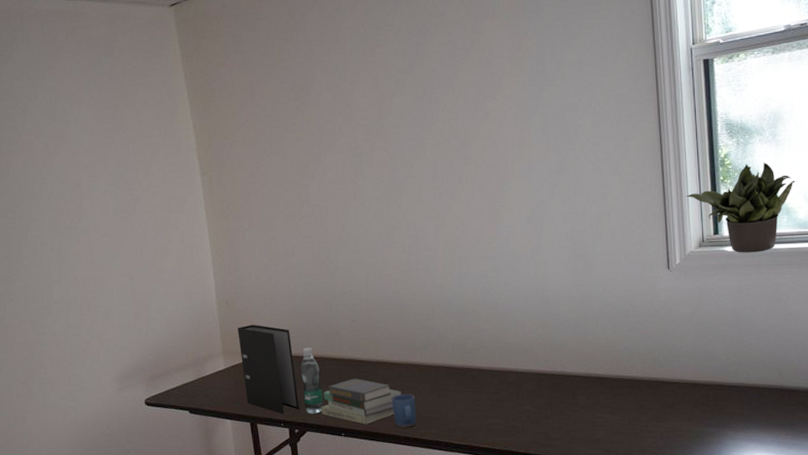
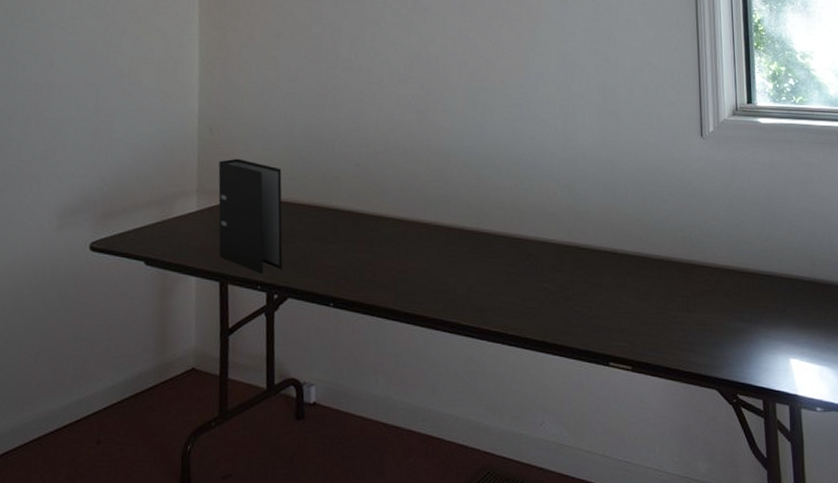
bottle: present [300,347,324,414] -> none [288,192,313,276]
books: present [321,378,402,425] -> none [308,234,406,294]
mug: present [391,394,417,428] -> none [392,259,421,300]
potted plant: present [685,161,796,253] -> none [719,31,826,127]

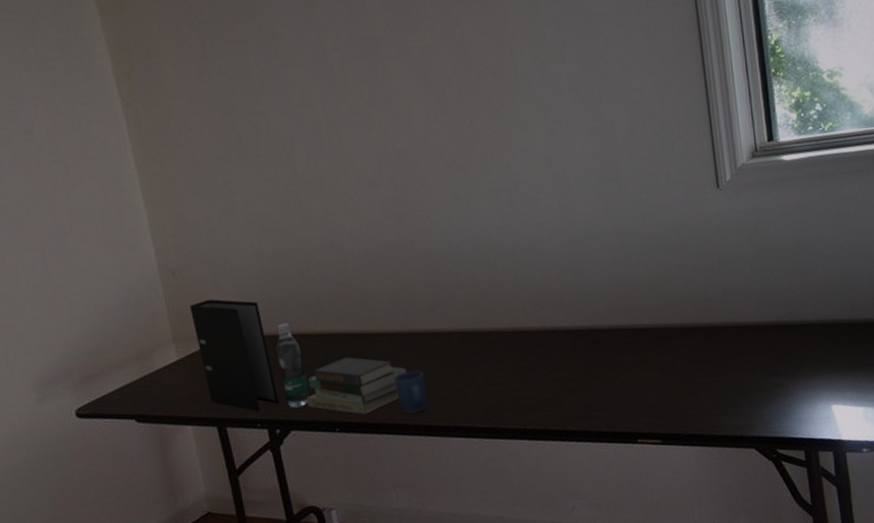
bottle: none [288,192,313,276] -> present [275,323,311,408]
books: none [308,234,406,294] -> present [306,356,407,415]
mug: none [392,259,421,300] -> present [394,370,428,414]

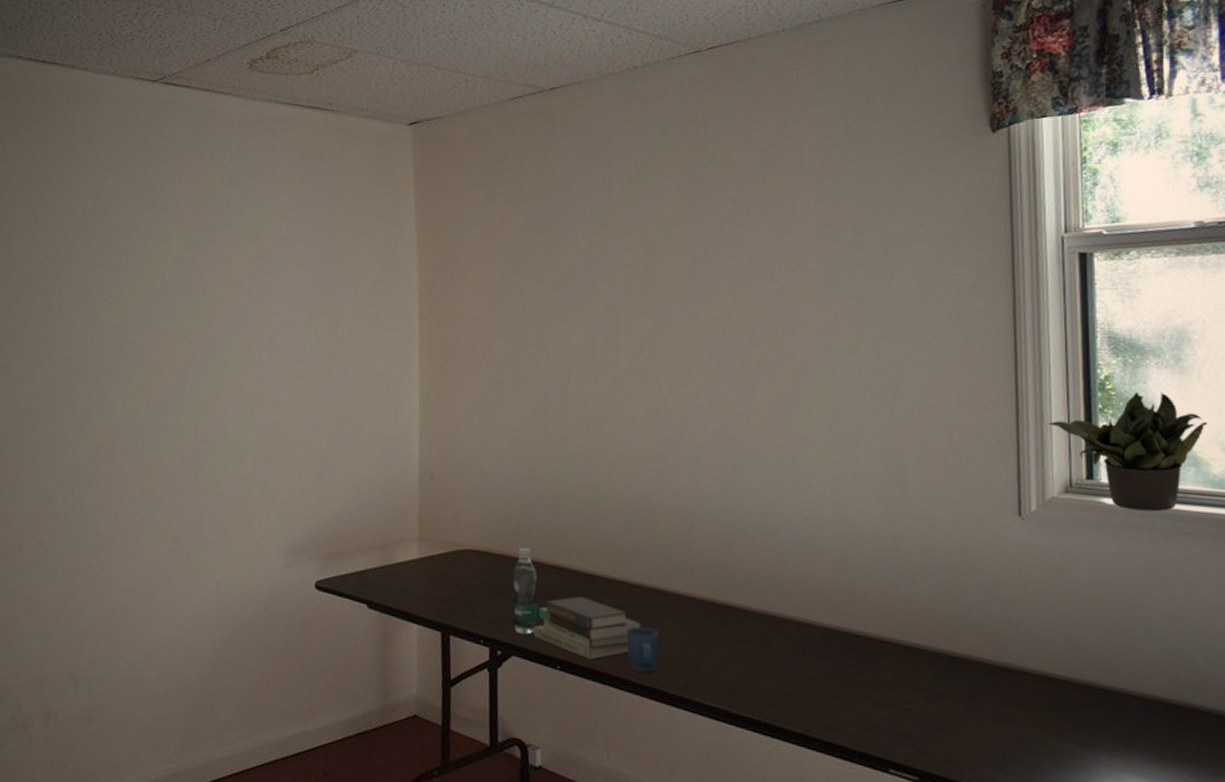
binder: present [190,299,279,412] -> none [439,508,507,628]
potted plant: none [732,46,858,162] -> present [1047,391,1208,512]

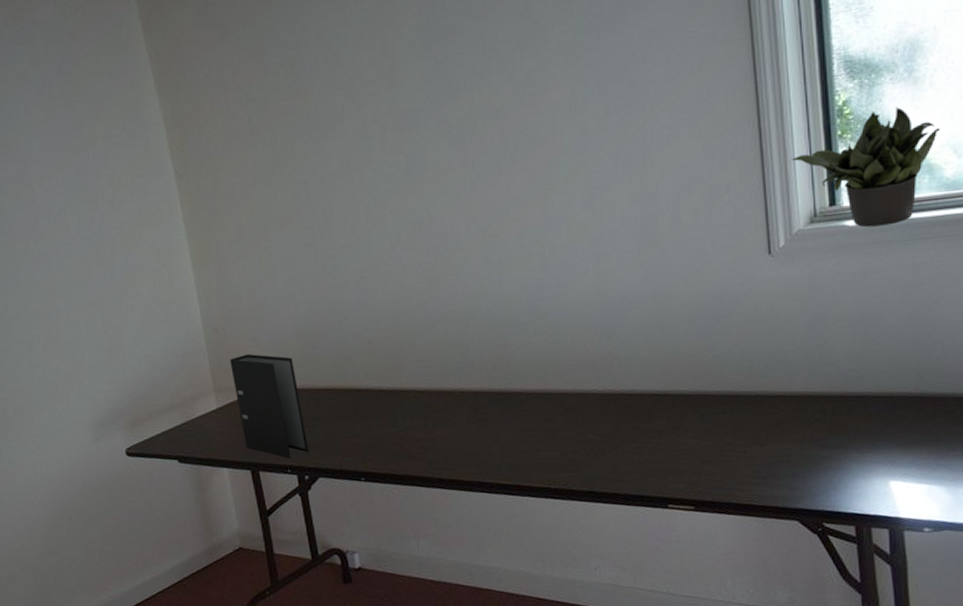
binder: none [439,508,507,628] -> present [230,353,309,459]
bottle: present [512,547,539,635] -> none [307,378,339,457]
books: present [533,596,641,660] -> none [335,411,433,466]
mug: present [626,626,659,673] -> none [420,427,452,468]

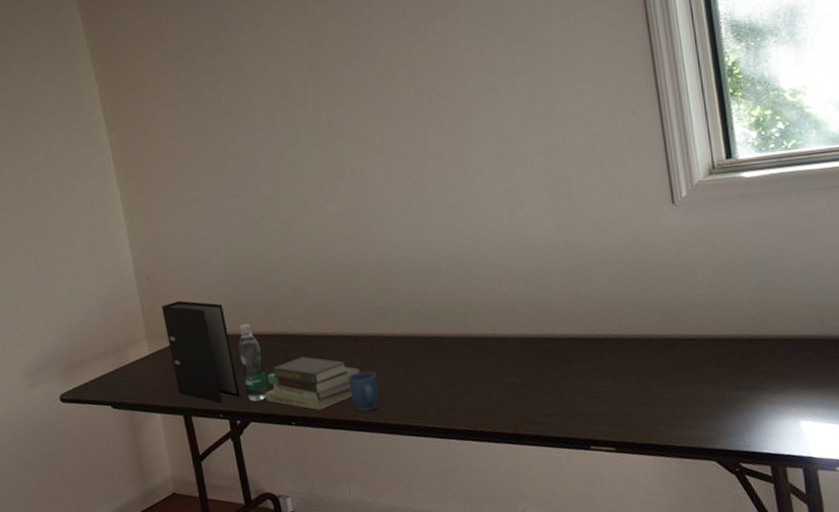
bottle: none [307,378,339,457] -> present [237,324,269,402]
books: none [335,411,433,466] -> present [265,356,360,411]
mug: none [420,427,452,468] -> present [347,371,380,412]
potted plant: present [790,106,941,228] -> none [687,66,824,179]

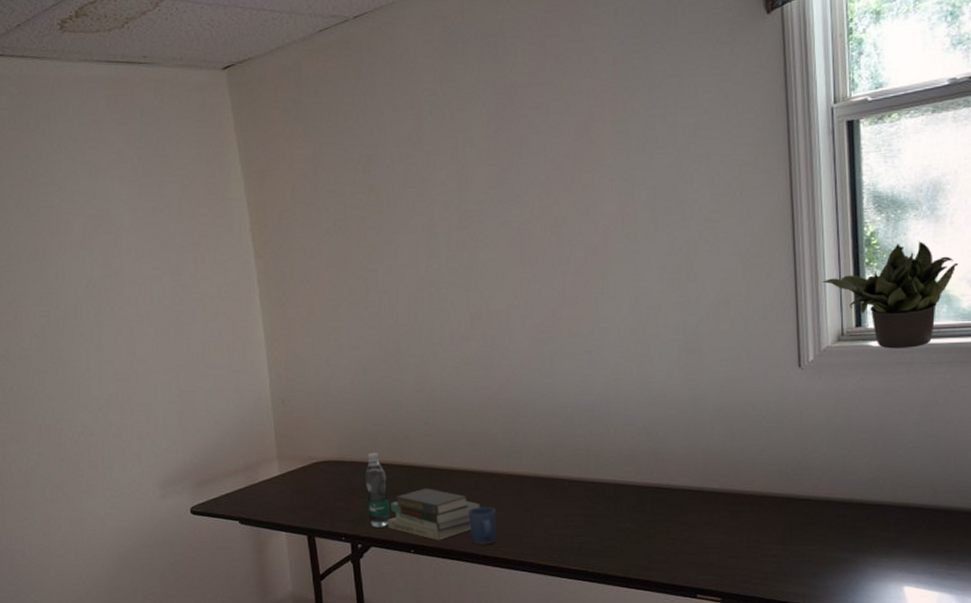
binder: present [162,300,240,404] -> none [294,425,363,527]
potted plant: none [687,66,824,179] -> present [821,240,959,349]

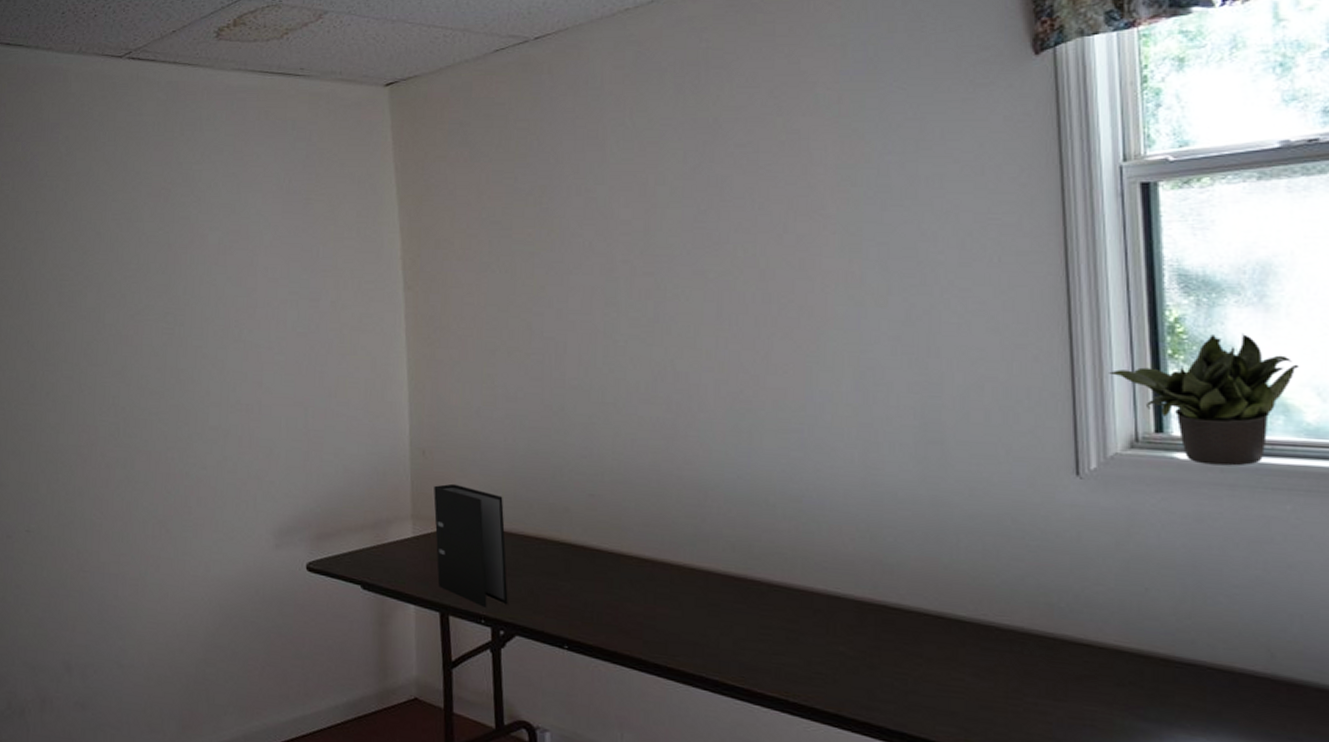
binder: none [294,425,363,527] -> present [433,483,508,608]
bottle: present [364,453,391,527] -> none [513,523,543,614]
books: present [387,488,480,541] -> none [537,572,653,639]
mug: present [468,507,497,545] -> none [637,603,674,651]

